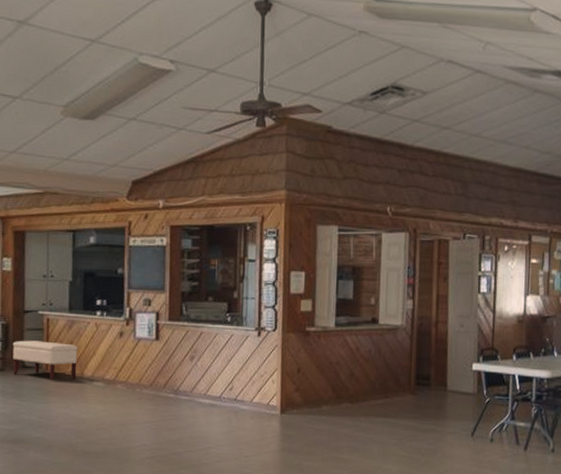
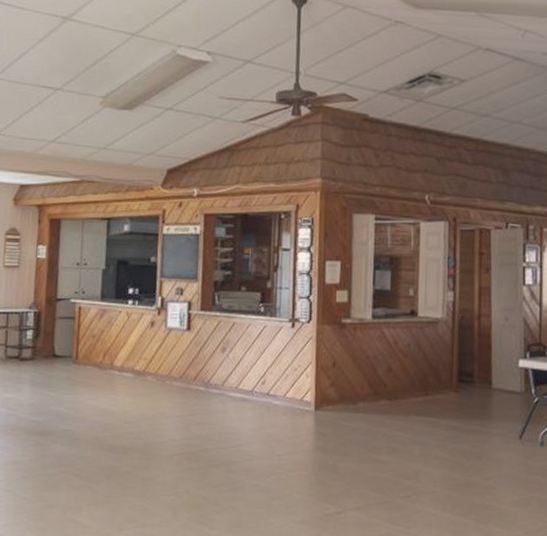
bench: present [13,340,78,381] -> none [43,328,109,371]

